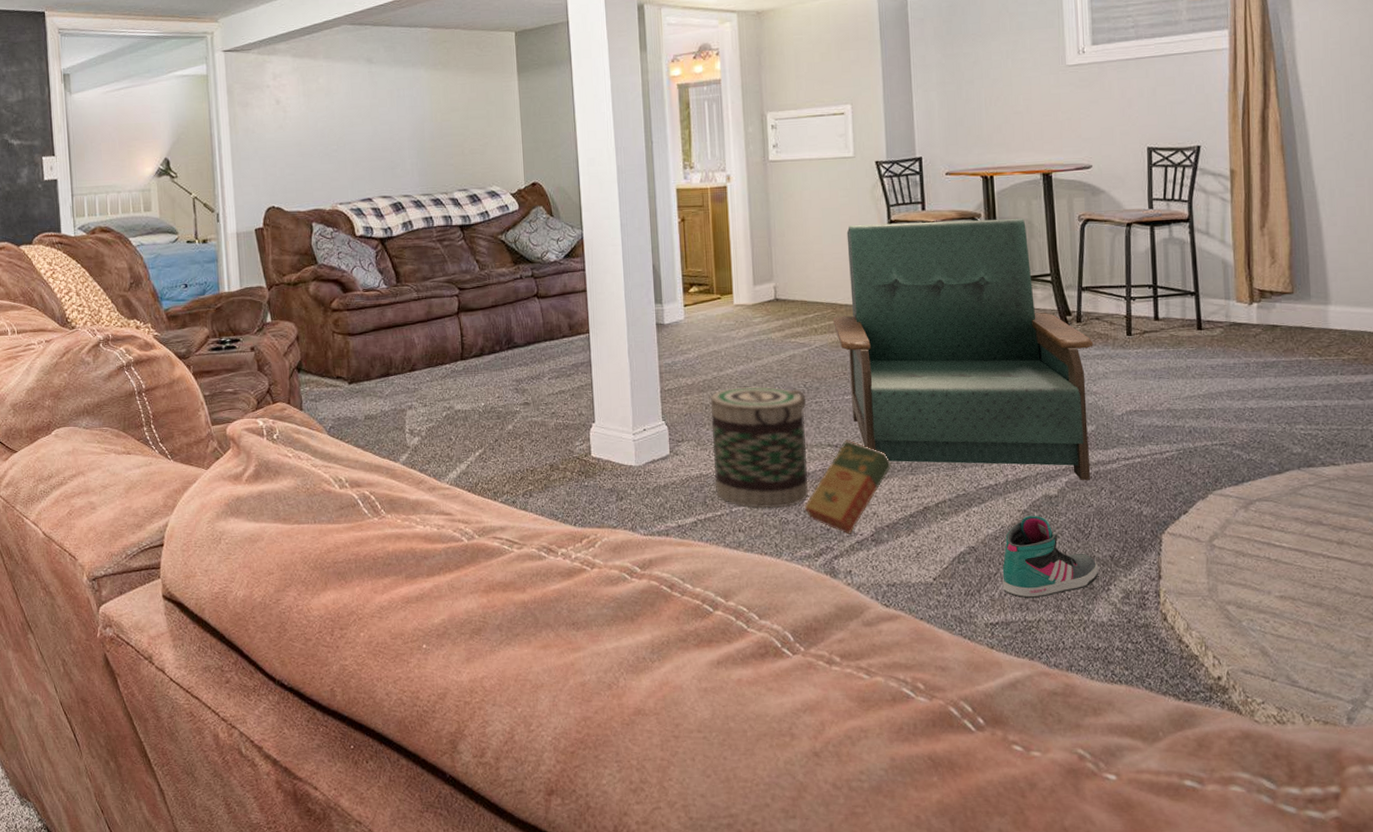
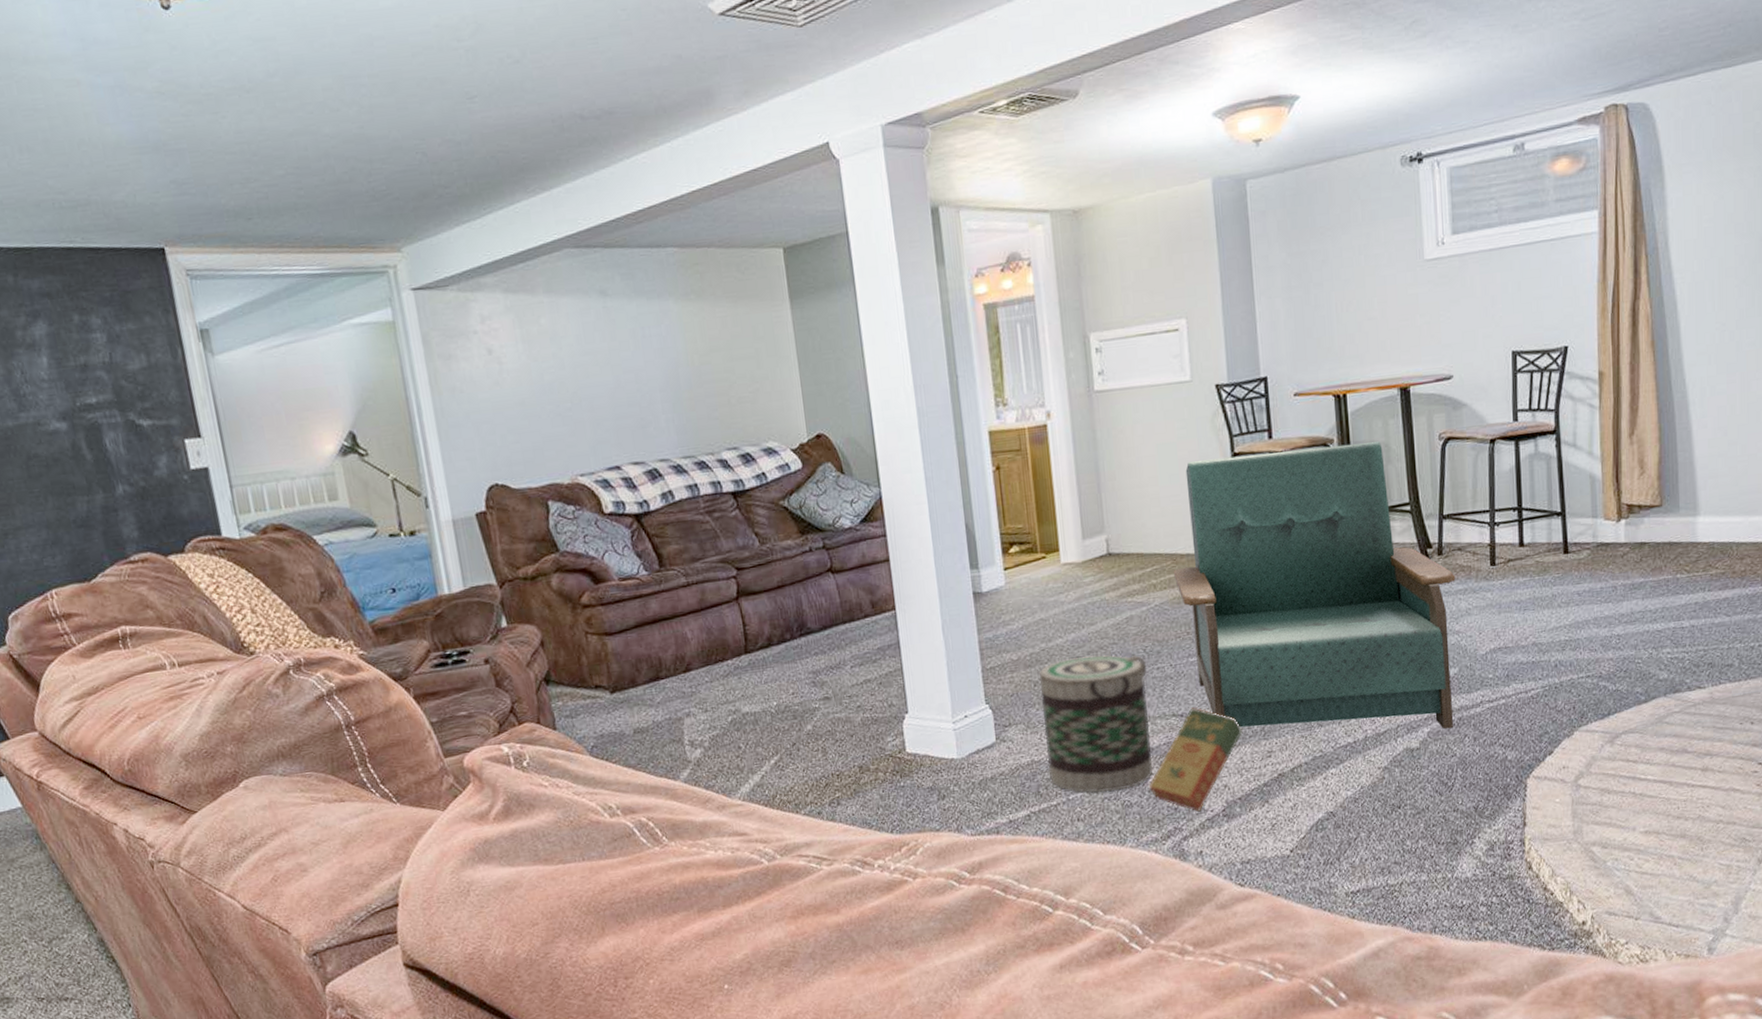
sneaker: present [1002,515,1099,599] -> none [1362,771,1463,862]

